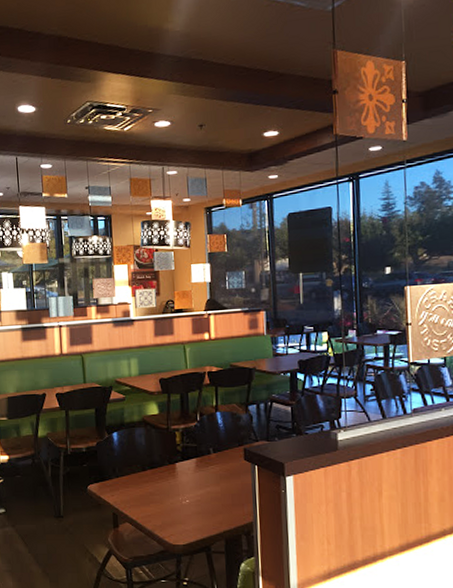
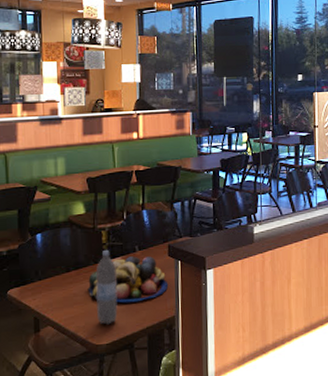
fruit bowl: none [163,458,245,505] -> present [87,256,169,303]
water bottle: none [170,450,194,526] -> present [96,249,118,325]

